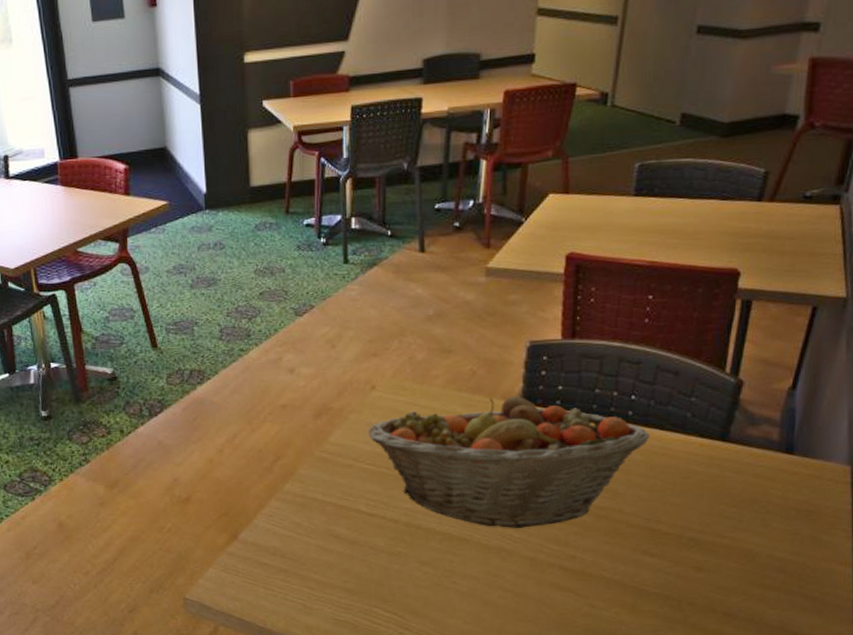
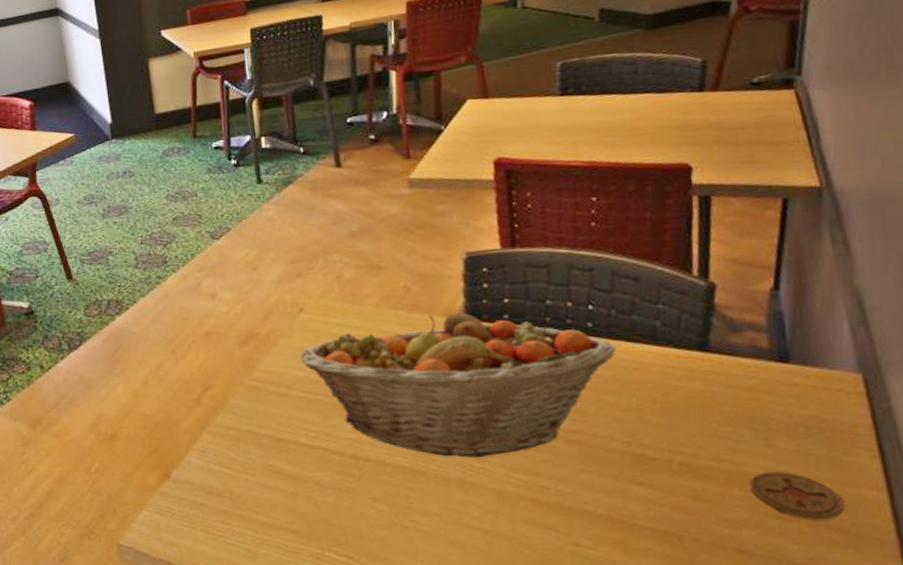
coaster: none [743,548,818,588] -> present [749,472,845,519]

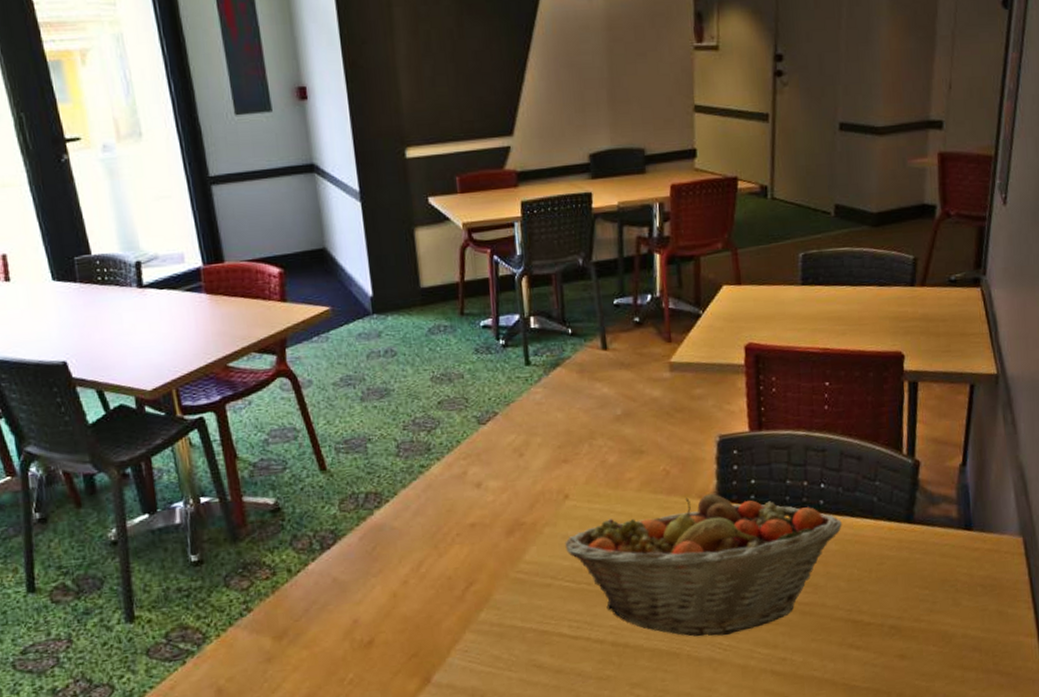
coaster: present [749,472,845,519] -> none [941,627,1009,667]

